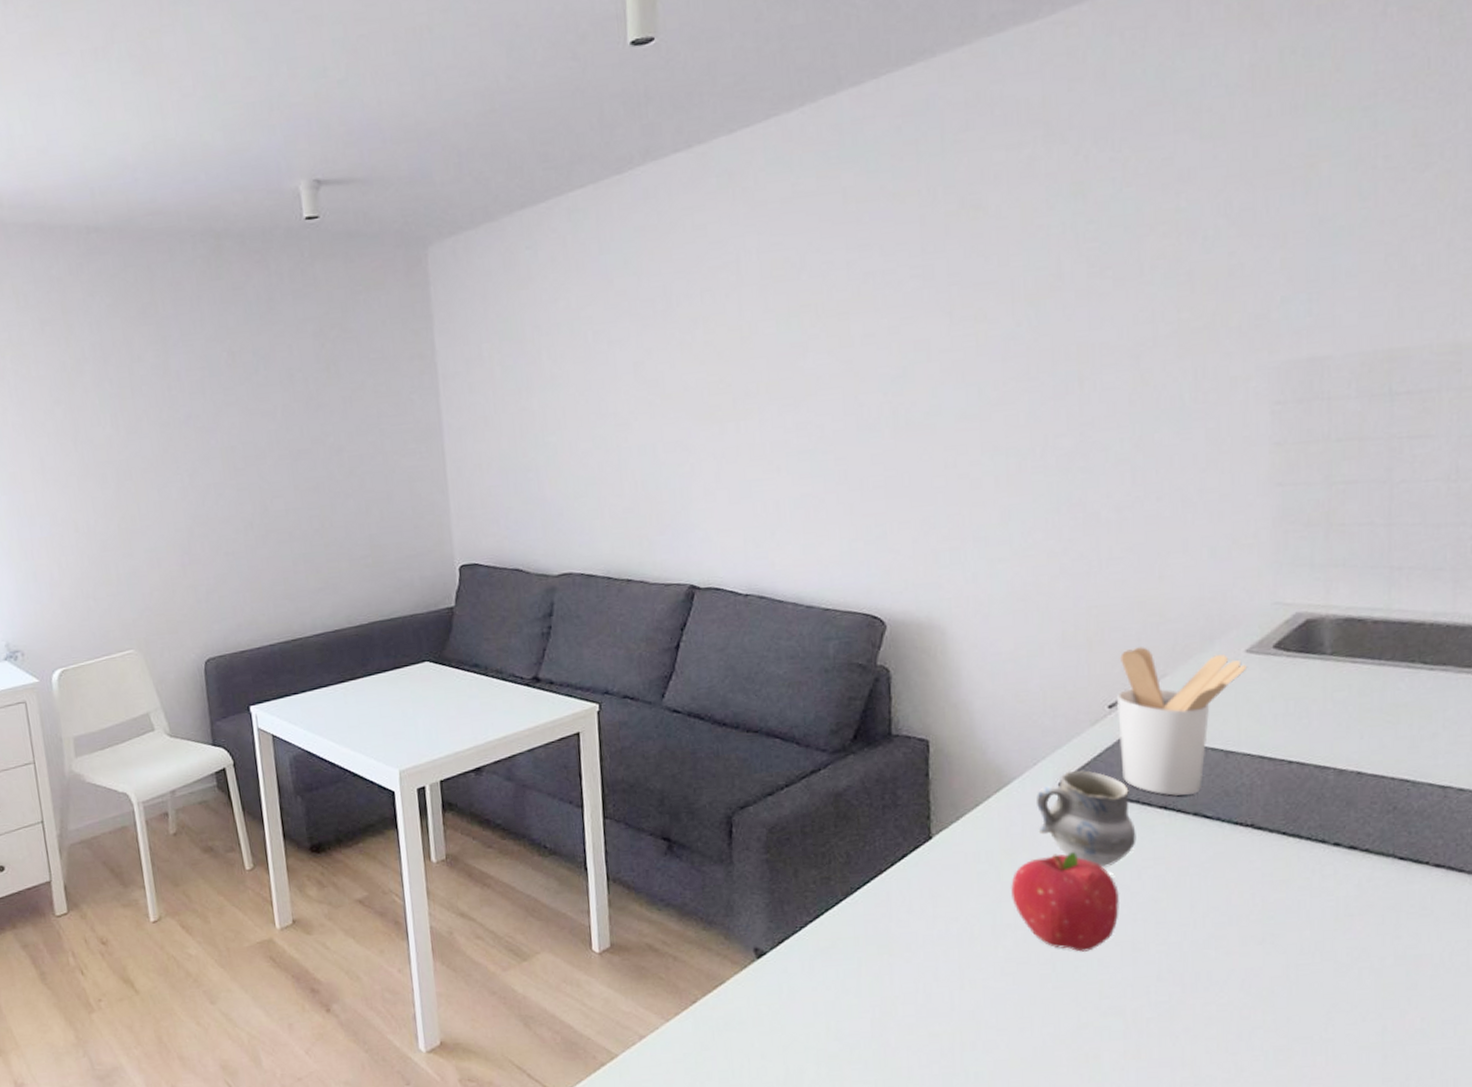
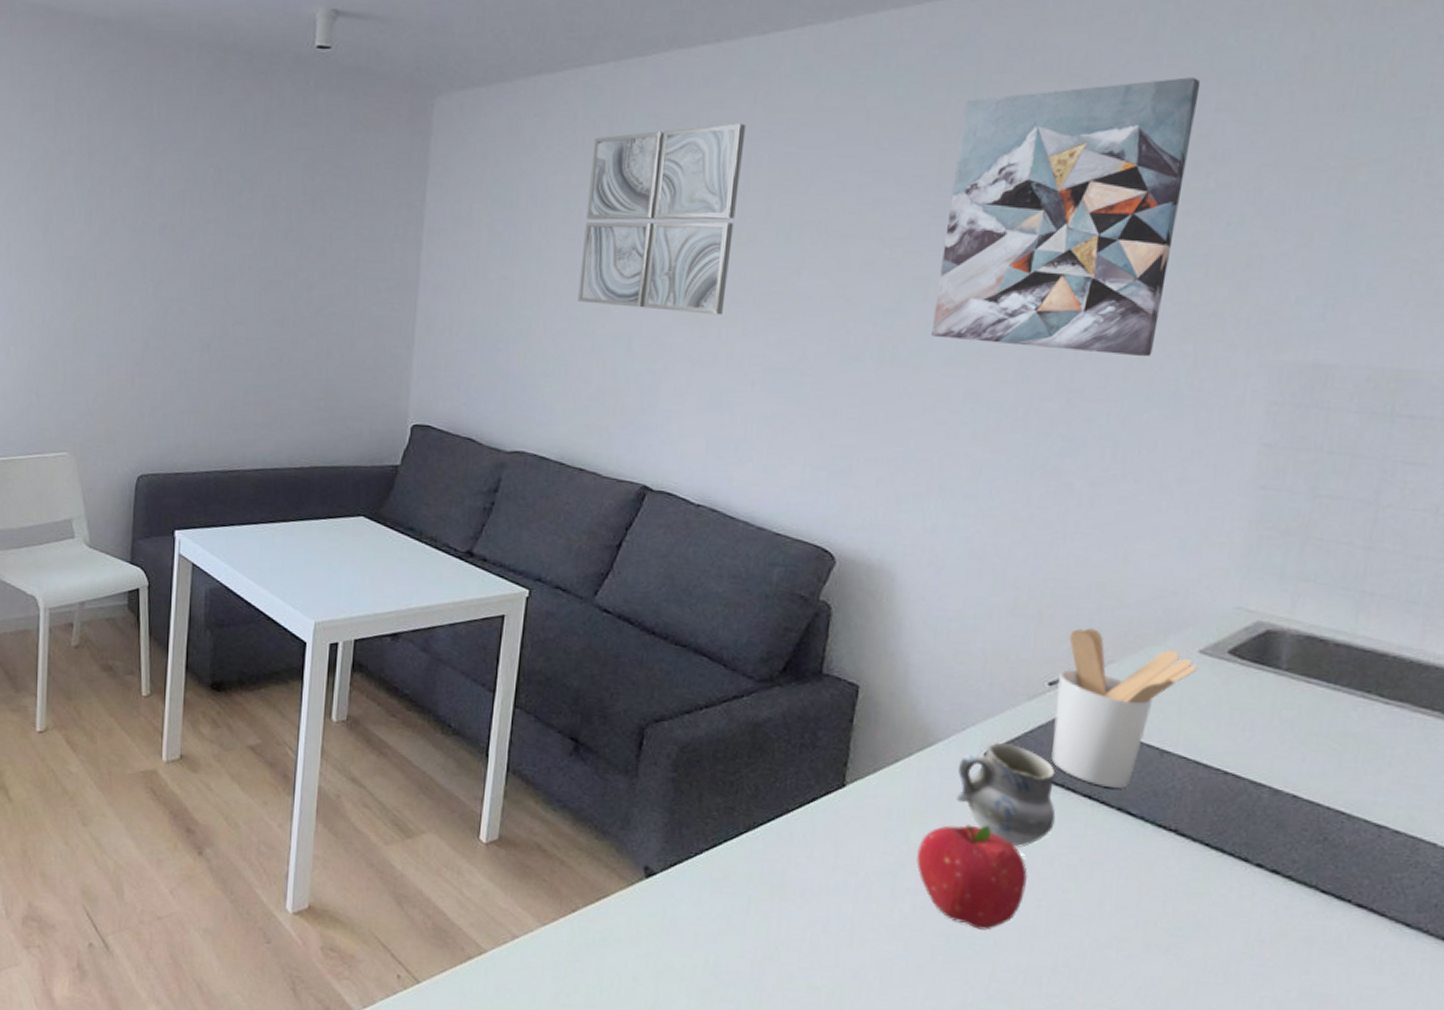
wall art: none [587,222,738,420] -> present [578,123,747,315]
wall art: none [935,104,1157,395] -> present [931,77,1201,357]

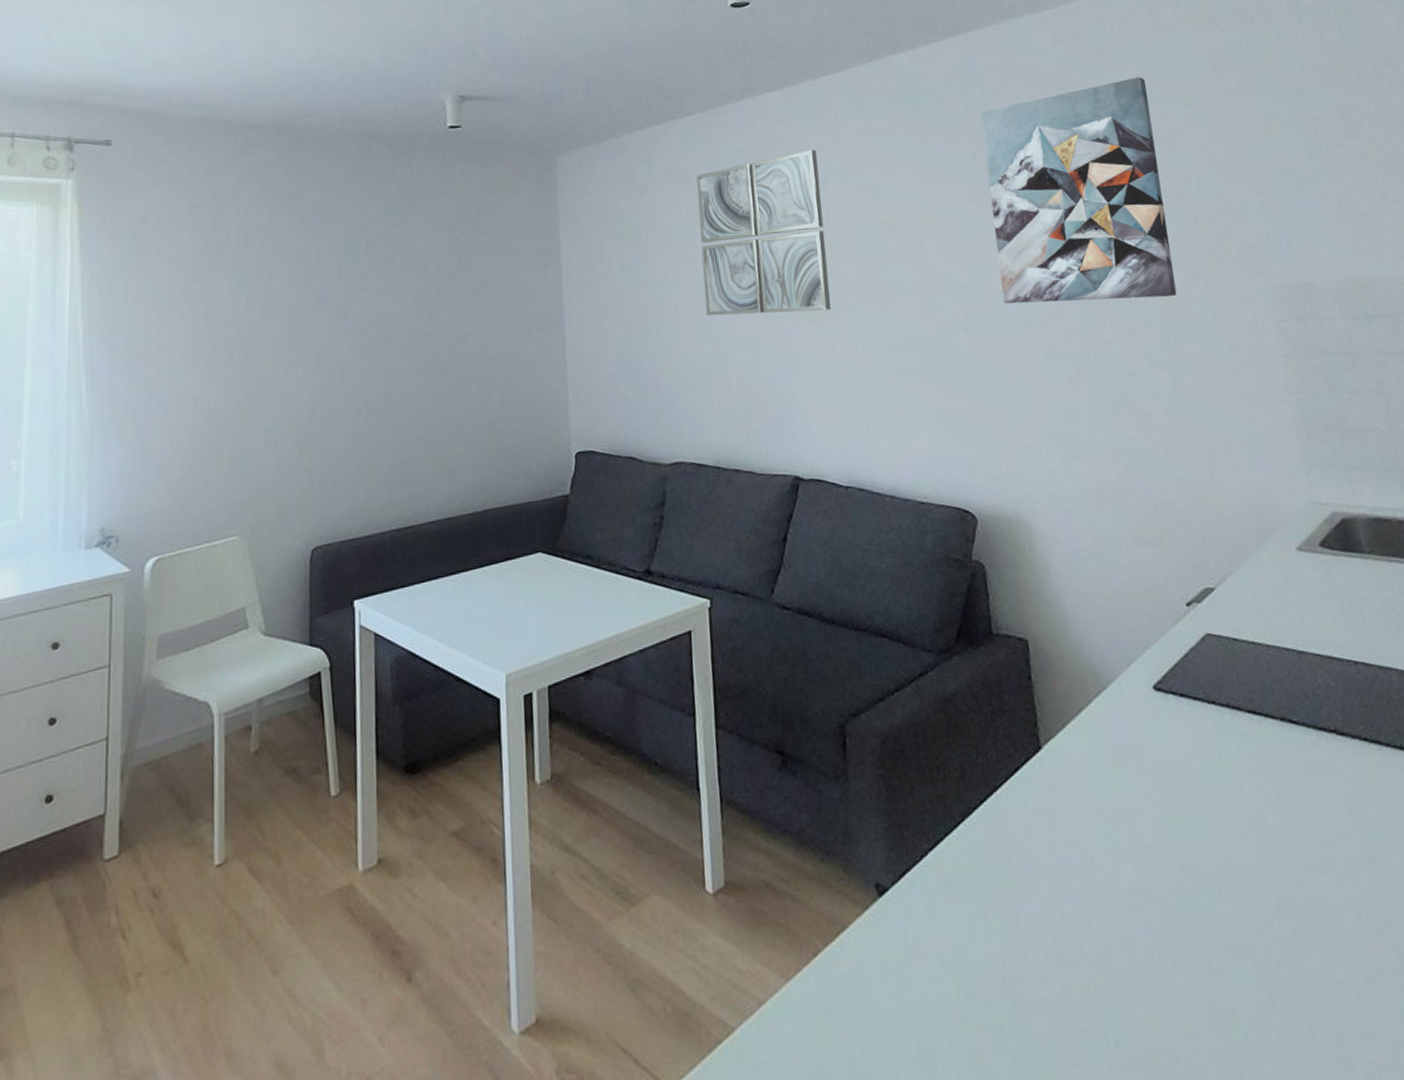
fruit: present [916,824,1028,930] -> none [1122,763,1230,880]
cup: present [955,743,1056,847] -> none [1134,672,1234,780]
utensil holder: present [1051,628,1199,788] -> none [1188,544,1301,699]

